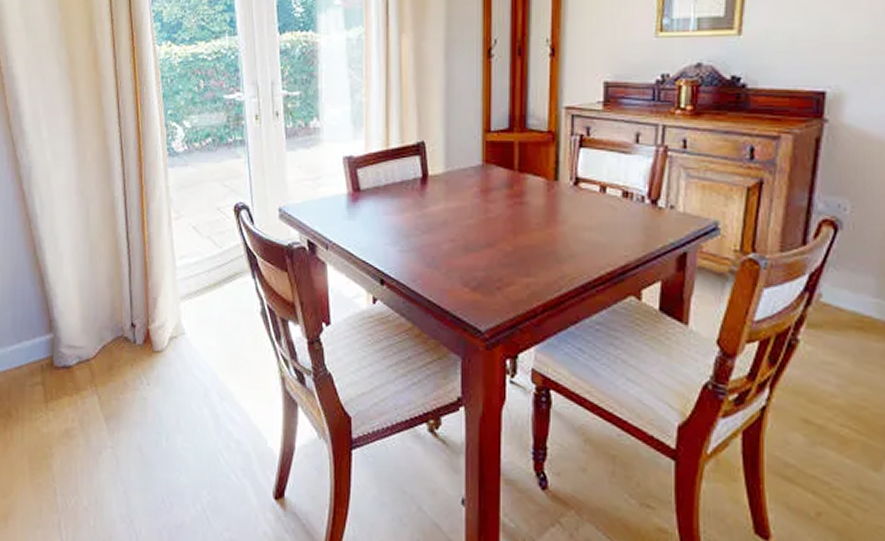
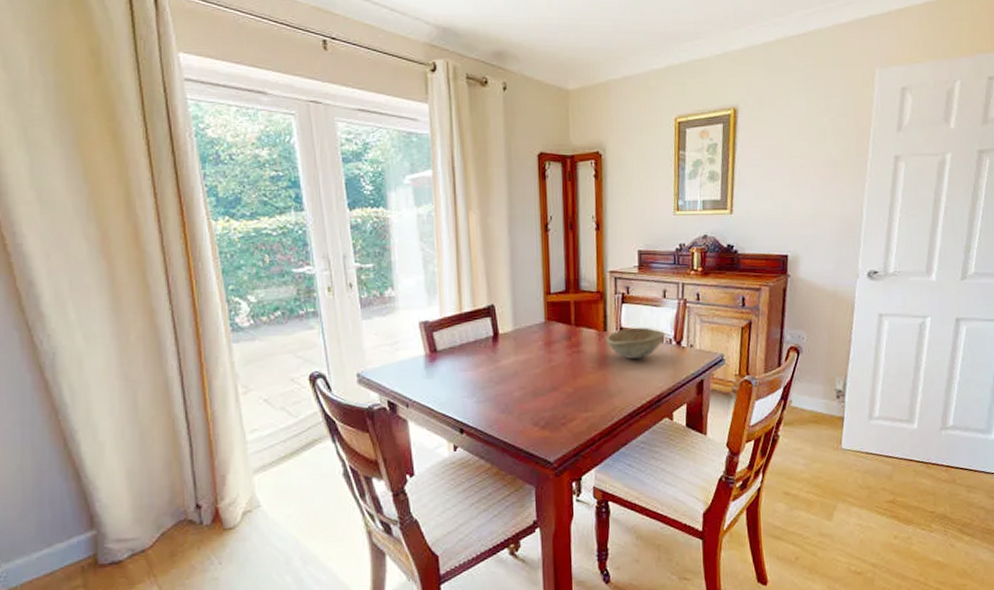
bowl: none [556,178,637,219] -> present [605,327,666,359]

